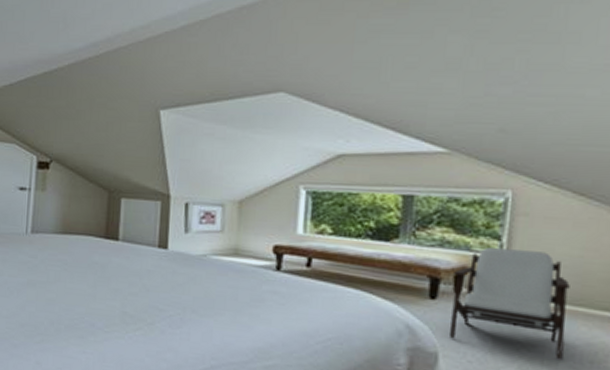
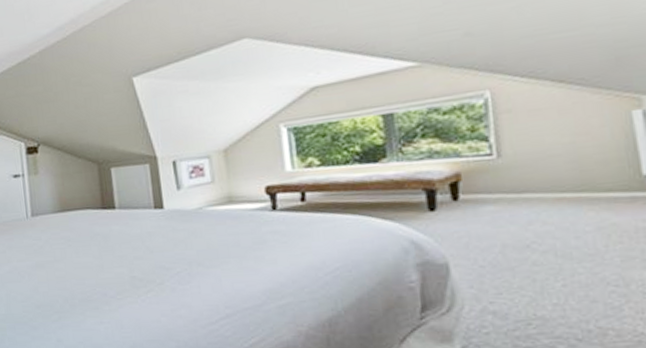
armchair: present [448,248,570,361] -> none [448,144,576,250]

